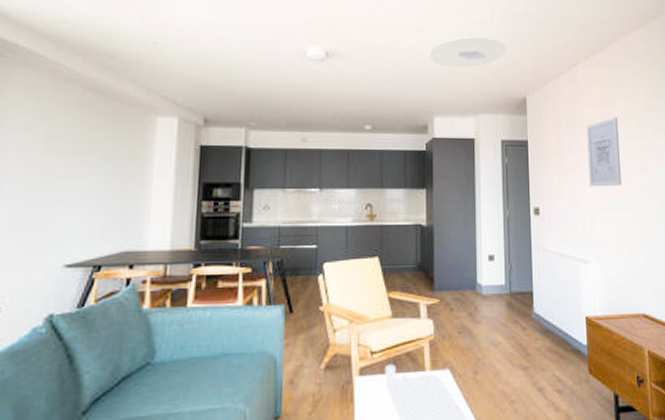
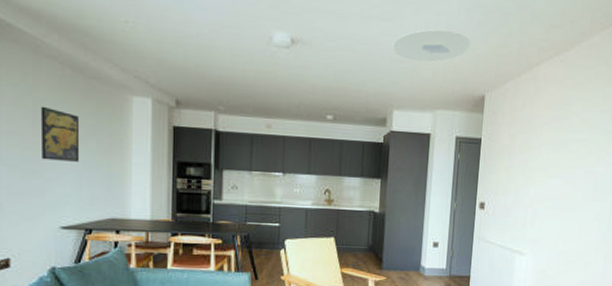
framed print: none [51,132,96,190] -> present [40,106,80,162]
wall art: present [586,117,622,187] -> none [535,119,572,187]

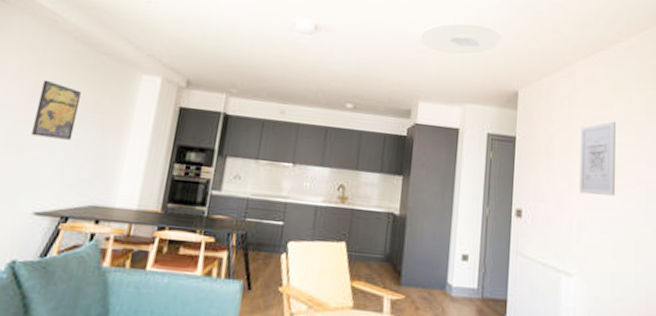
wall art: none [535,119,572,187] -> present [579,121,616,196]

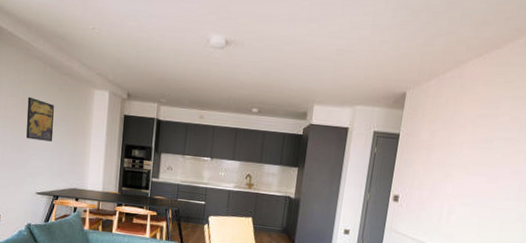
ceiling light: present [419,23,502,55] -> none [317,29,396,60]
wall art: present [579,121,616,196] -> none [453,117,500,185]

